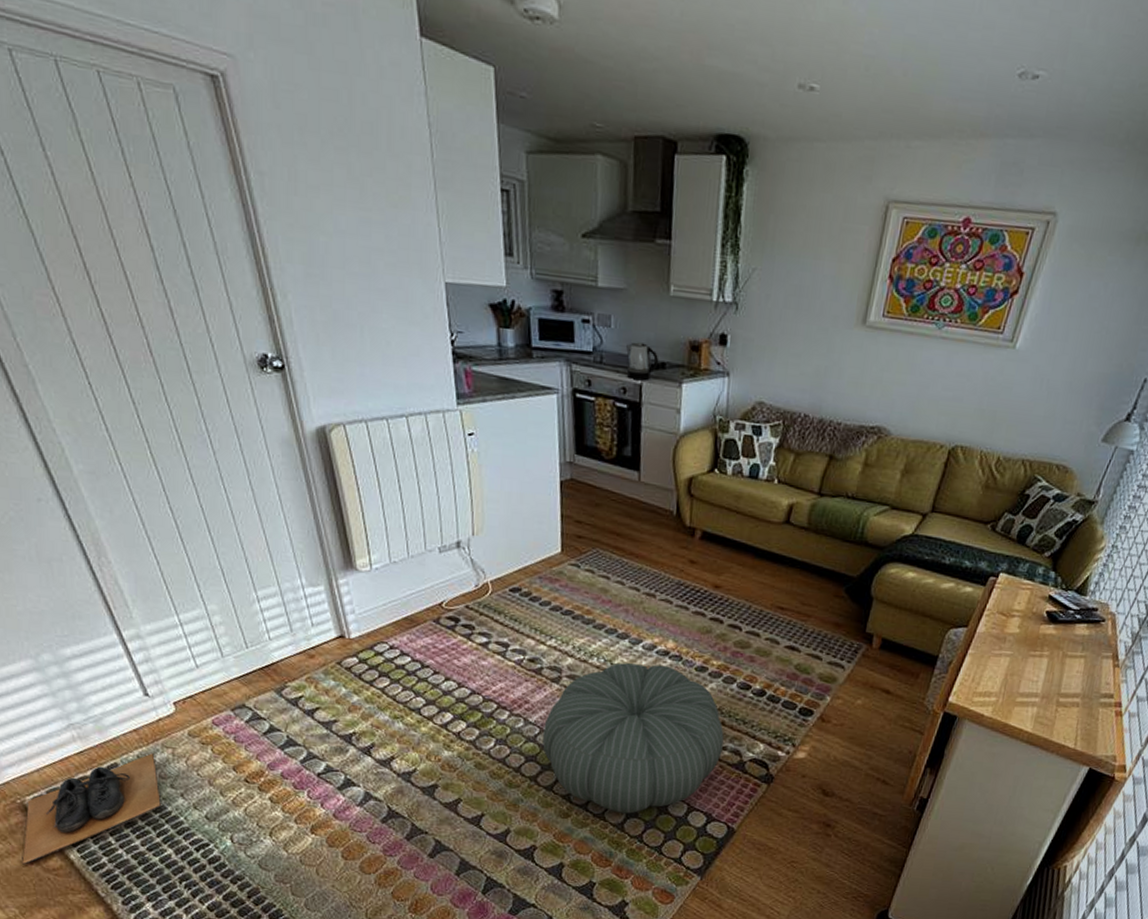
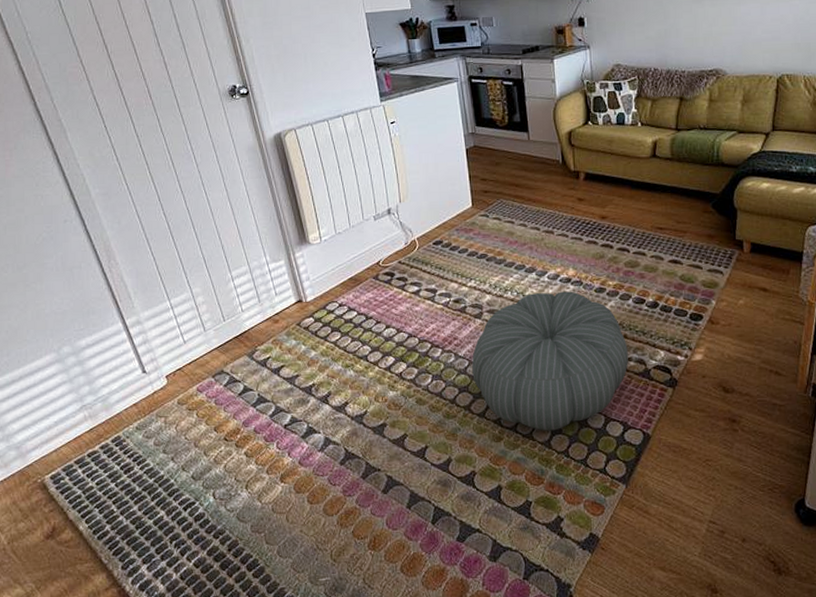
shoe: present [21,753,162,865] -> none [39,424,156,540]
kettle: present [626,342,659,381] -> none [507,34,534,63]

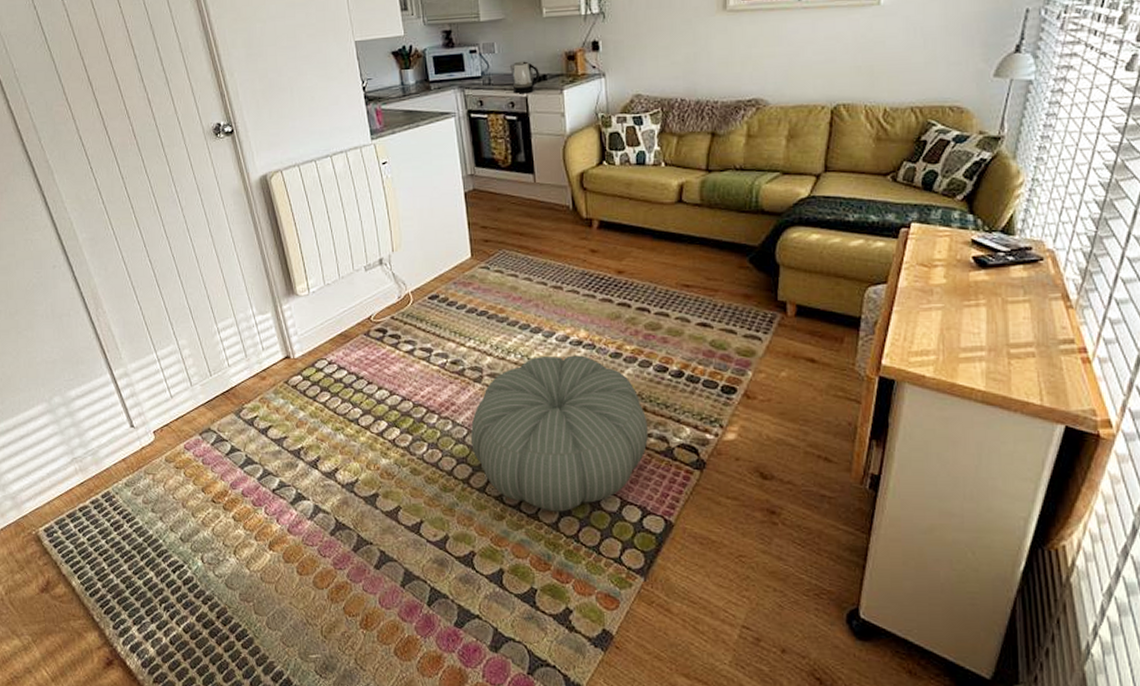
kettle: none [507,34,534,63] -> present [510,61,540,94]

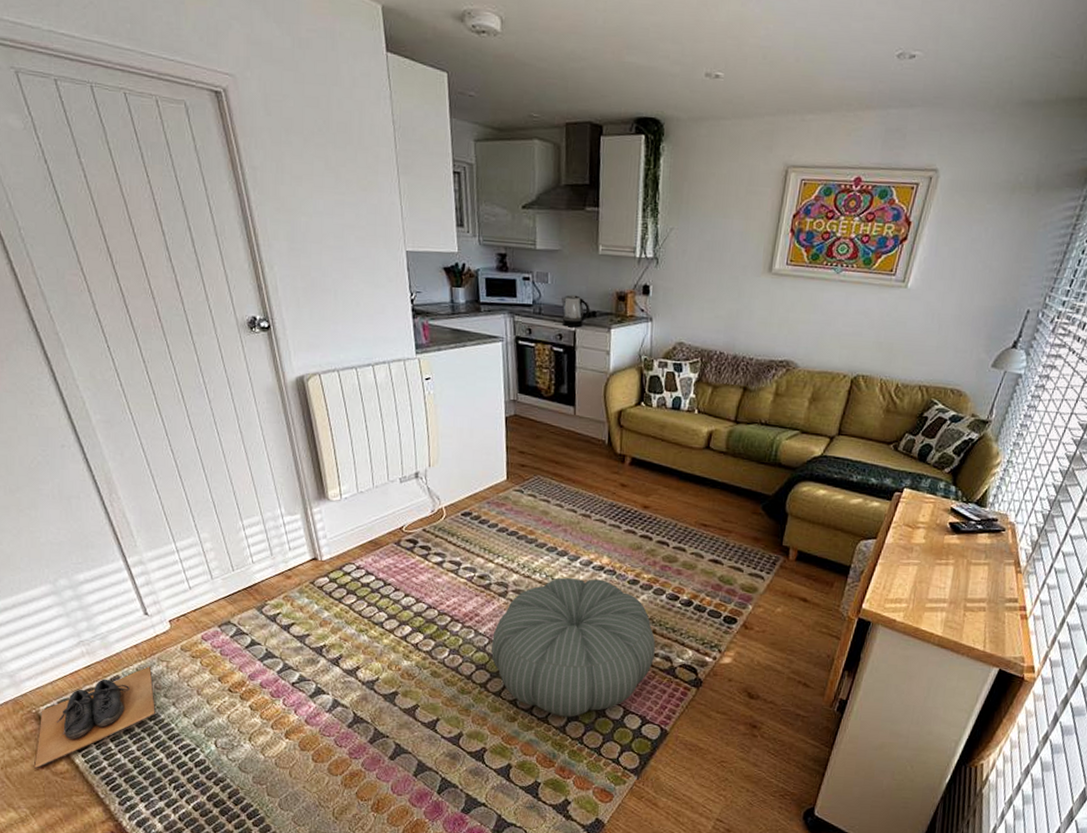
shoe: none [34,480,145,593] -> present [33,666,157,769]

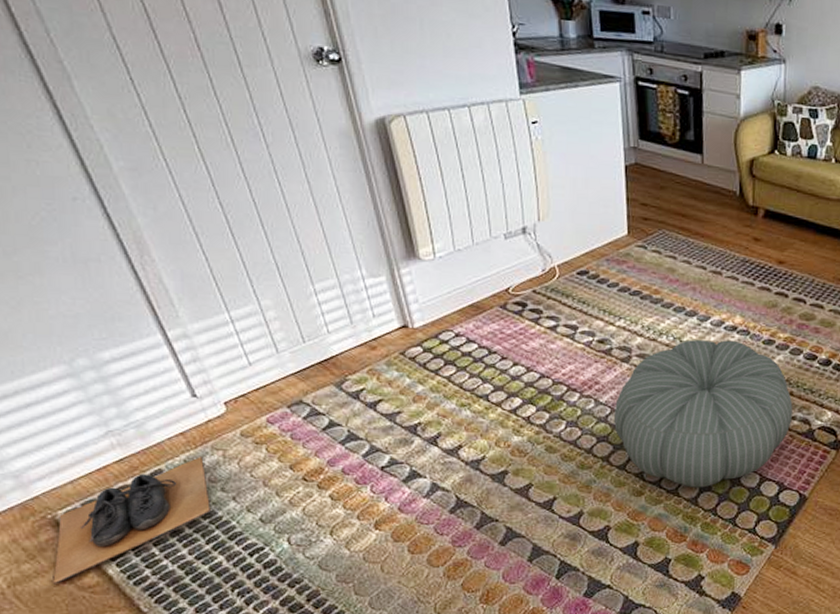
kettle: present [561,294,590,328] -> none [686,32,718,69]

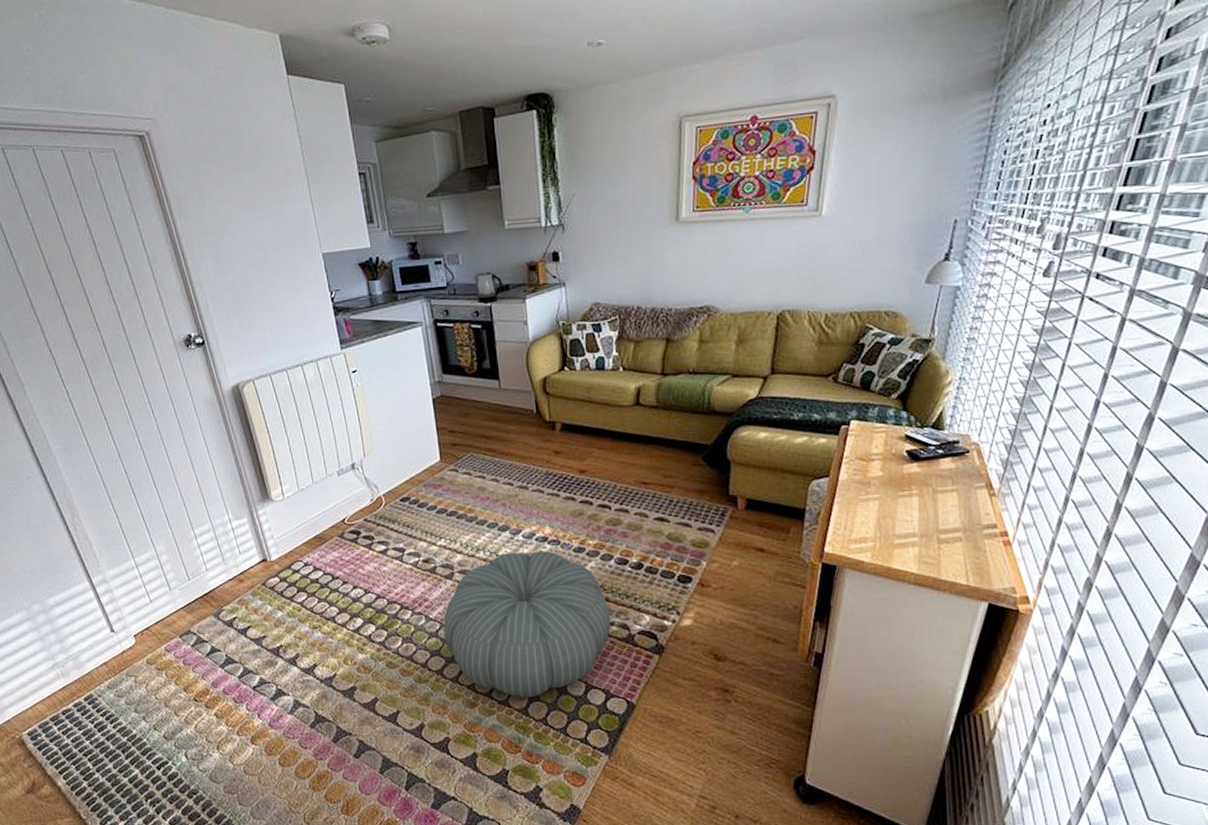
shoe: present [51,457,212,584] -> none [20,683,128,795]
kettle: none [686,32,718,69] -> present [474,271,503,304]

